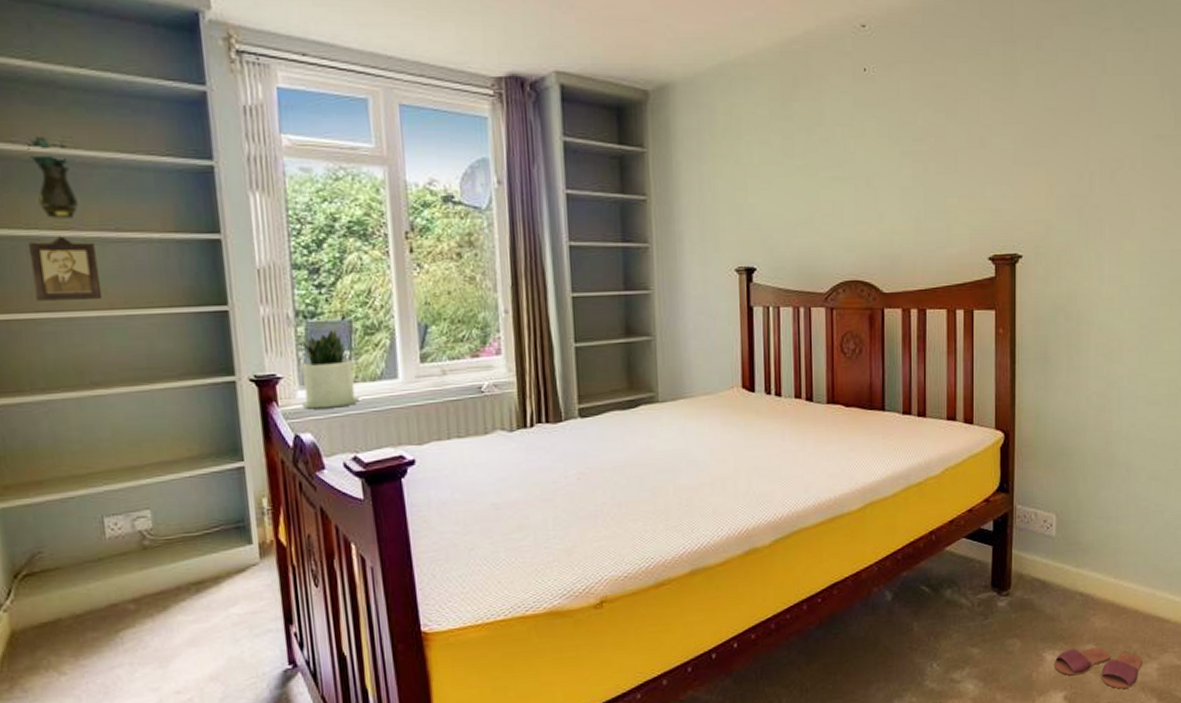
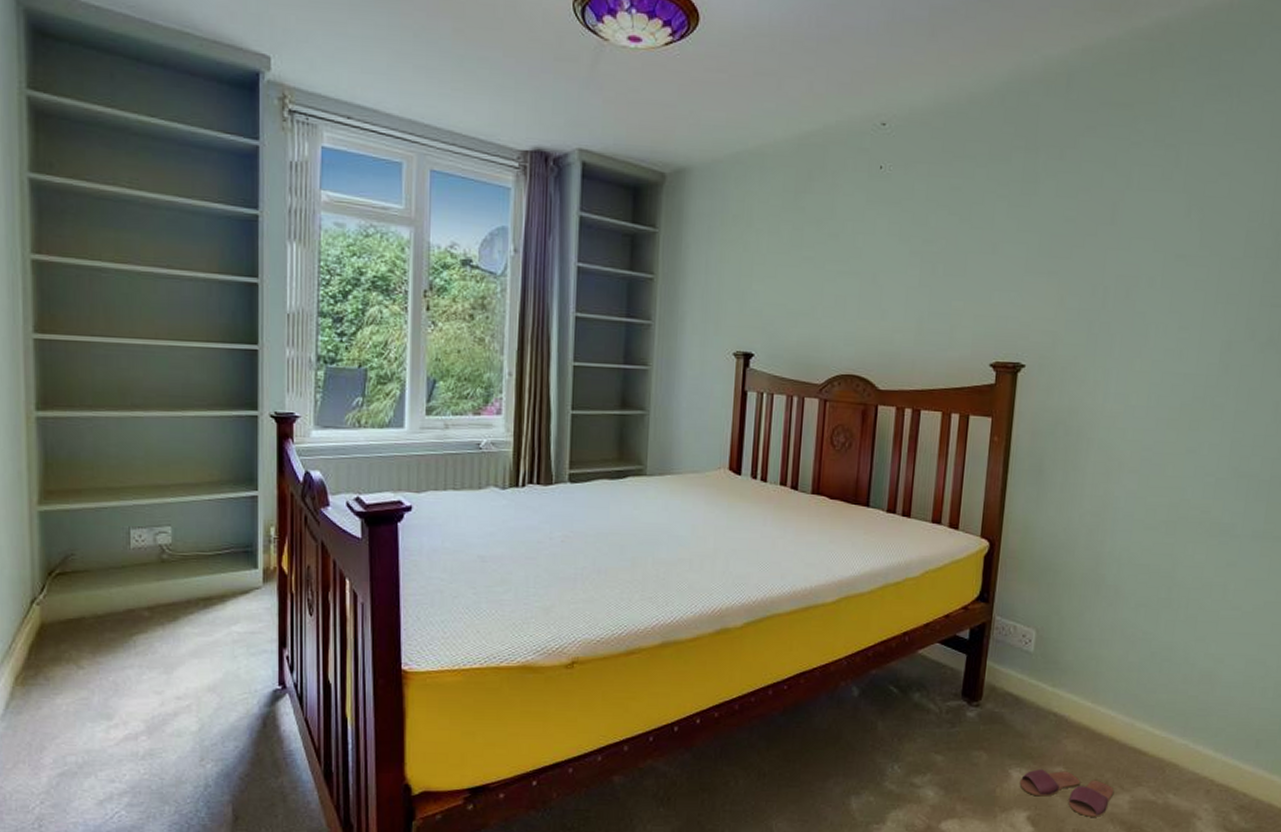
vase: present [23,135,78,219] -> none [96,176,137,253]
photo frame: present [29,236,103,301] -> none [92,268,150,328]
planter: present [298,329,361,409] -> none [314,375,368,450]

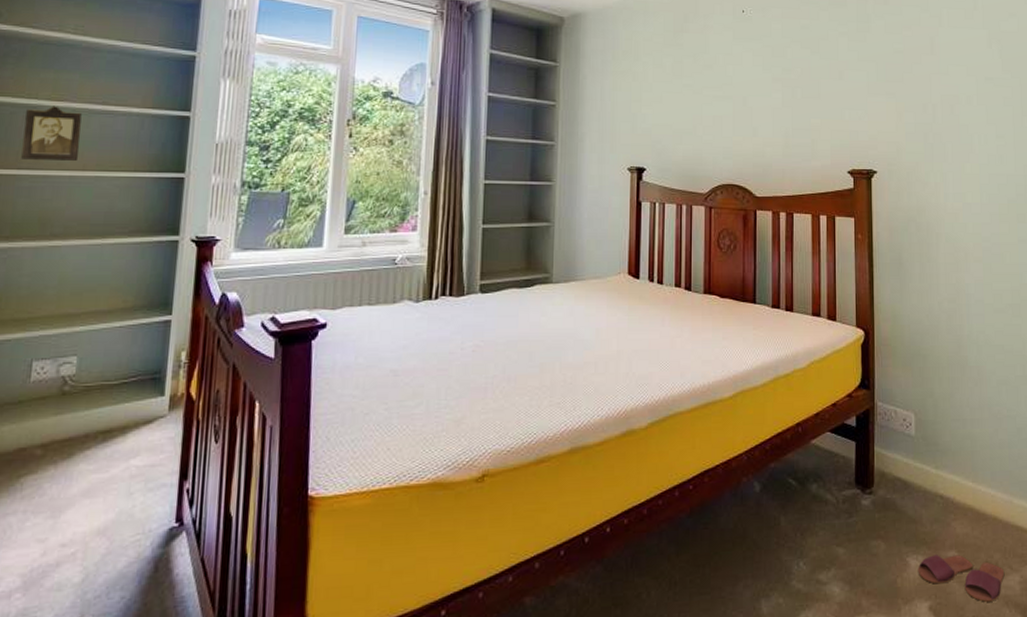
photo frame: none [92,268,150,328] -> present [21,106,82,161]

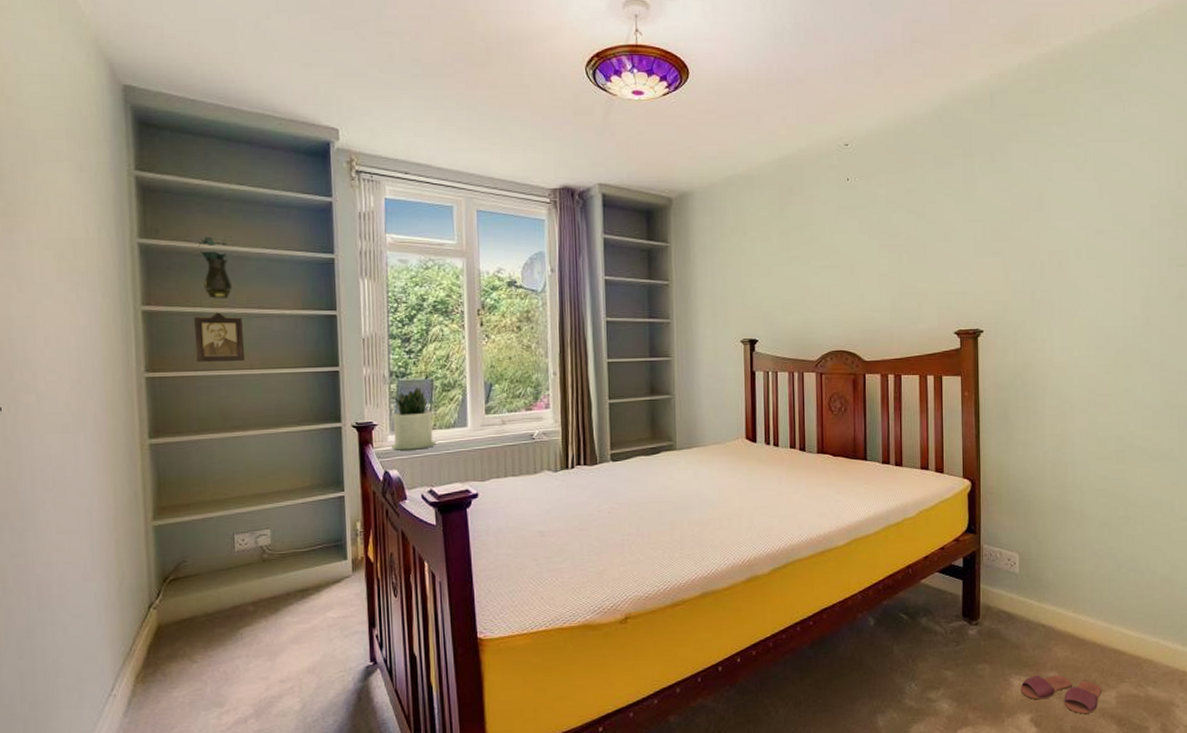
vase: none [42,23,79,92] -> present [196,236,232,299]
planter: none [233,199,287,270] -> present [391,386,437,451]

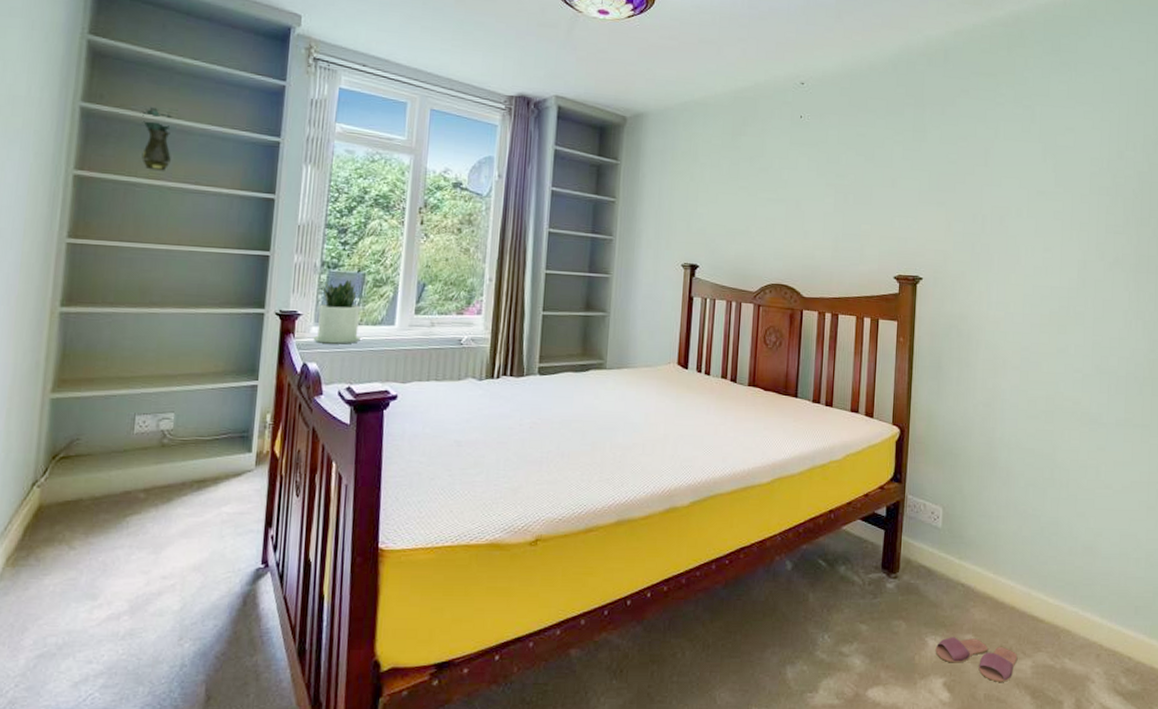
photo frame: present [194,312,246,362] -> none [123,184,177,236]

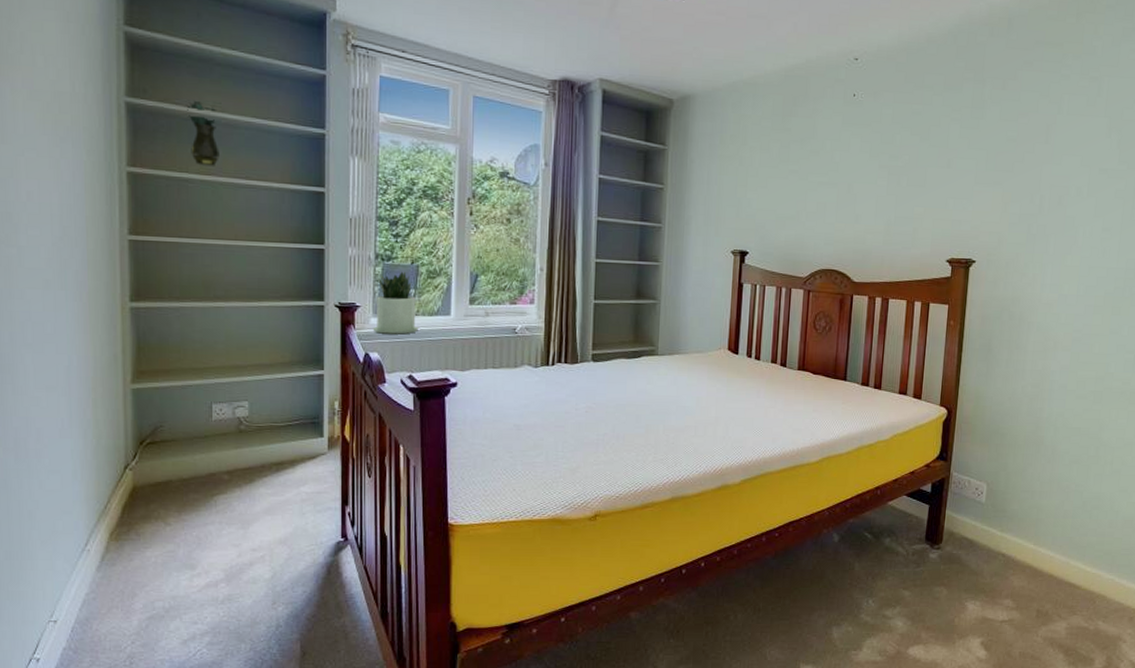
slippers: present [935,637,1018,682] -> none [974,602,1054,642]

